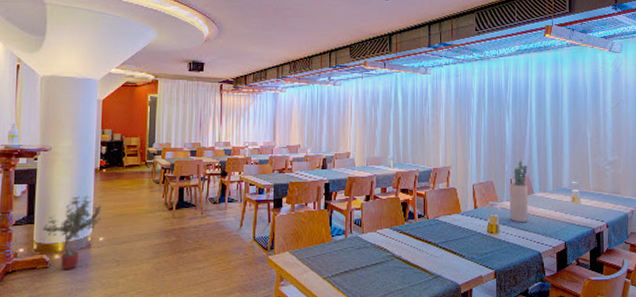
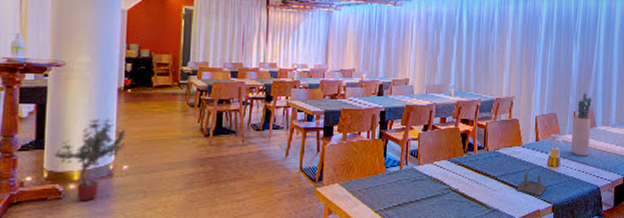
napkin holder: none [457,238,489,263] -> present [516,172,548,197]

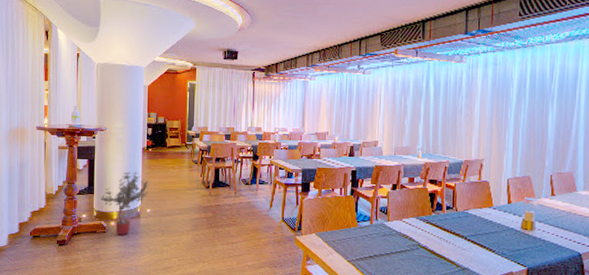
napkin holder: present [516,172,548,197] -> none [487,233,522,259]
vase: present [571,92,592,157] -> none [548,155,571,222]

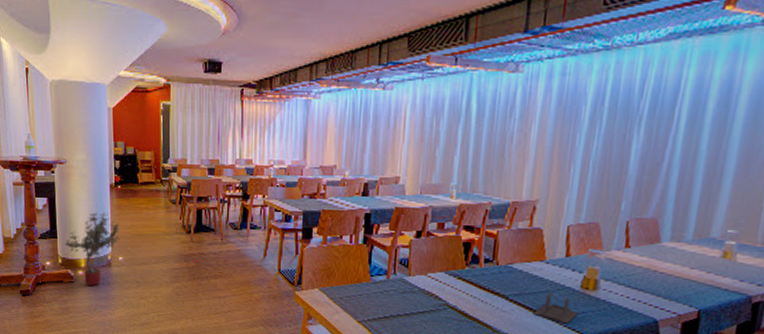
napkin holder: none [487,233,522,259] -> present [533,293,579,324]

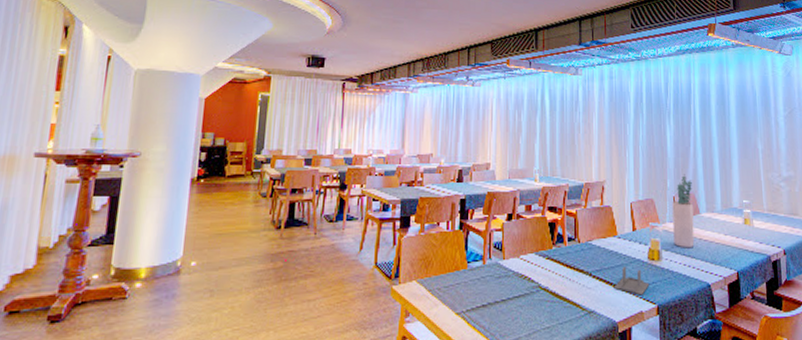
potted tree: present [65,212,120,287] -> none [123,209,197,302]
vase: none [617,195,657,280] -> present [672,174,695,248]

